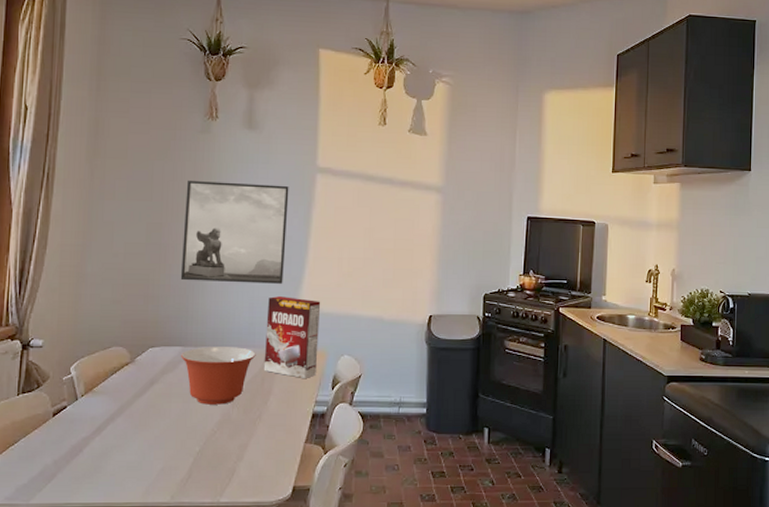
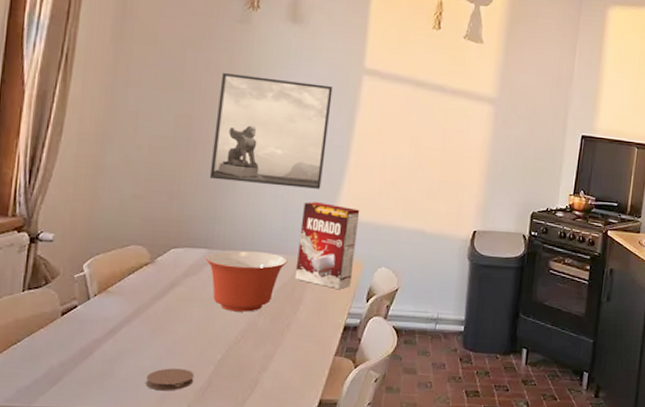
coaster: none [131,462,176,484] -> present [145,368,195,391]

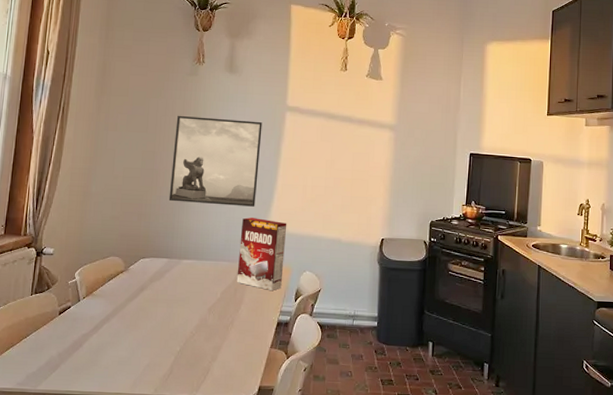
coaster: present [145,368,195,391] -> none [122,358,159,377]
mixing bowl: present [205,250,288,312] -> none [166,259,231,311]

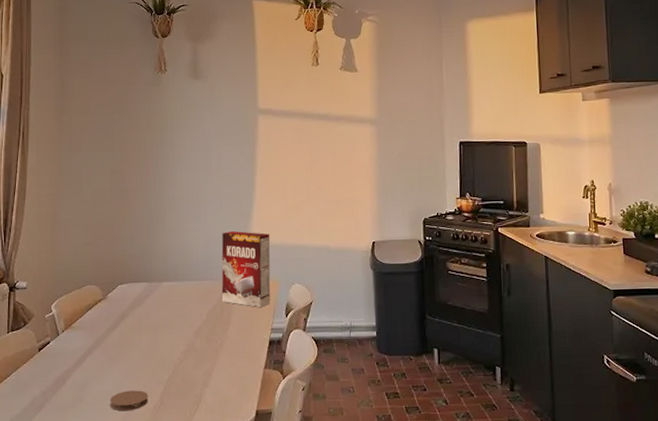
coaster: none [122,358,159,377] -> present [110,390,149,411]
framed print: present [168,115,262,207] -> none [142,128,235,222]

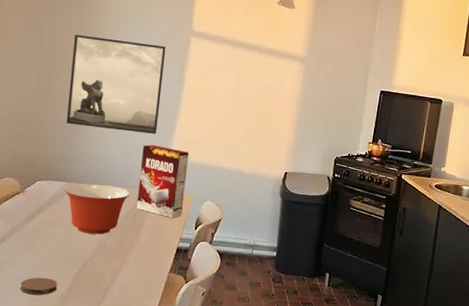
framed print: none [142,128,235,222] -> present [66,34,166,134]
mixing bowl: none [146,280,214,336] -> present [64,184,130,235]

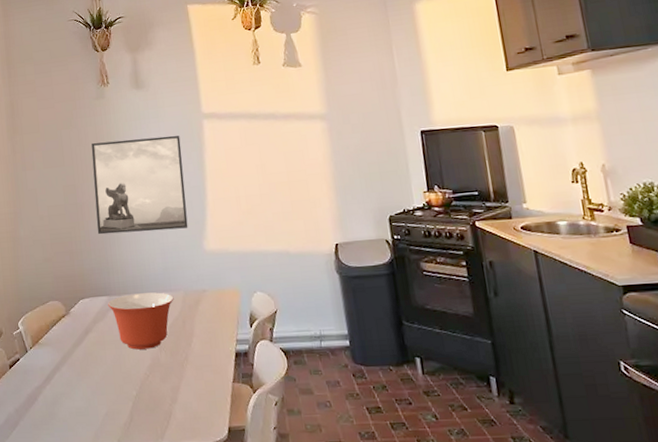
coaster: present [20,277,58,295] -> none [80,406,119,429]
cereal box: present [136,144,189,219] -> none [177,239,233,319]

